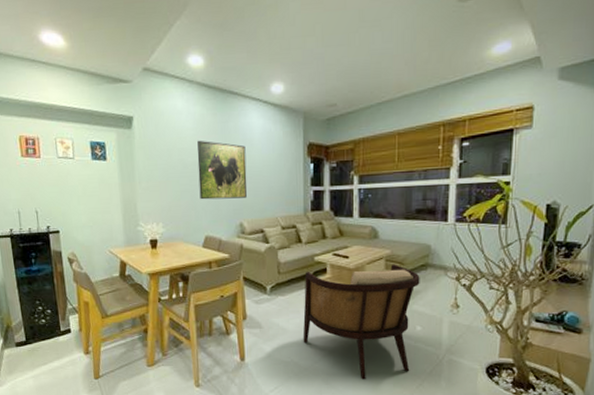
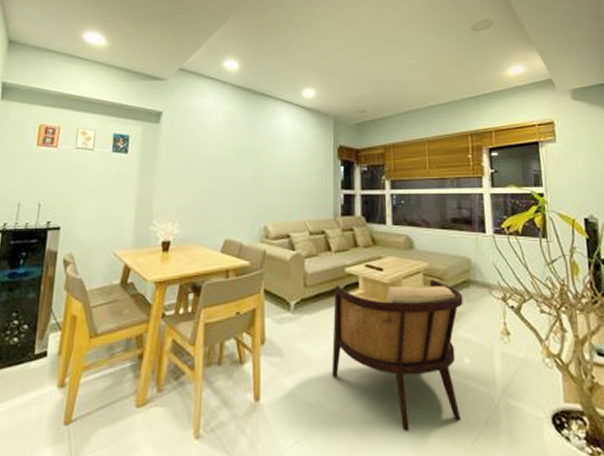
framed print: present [197,140,247,200] -> none [223,137,275,199]

